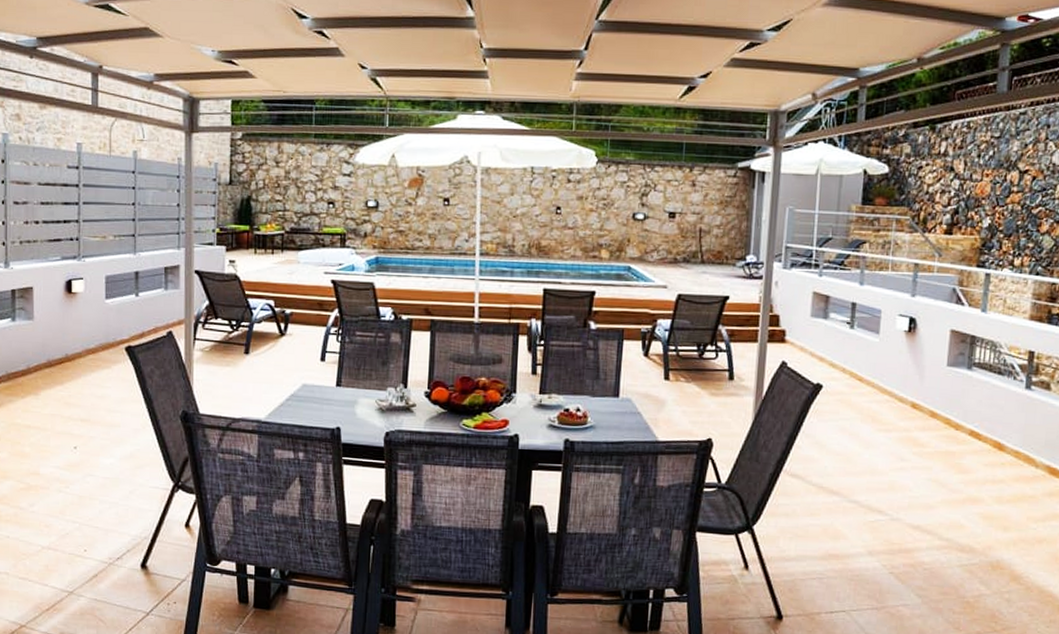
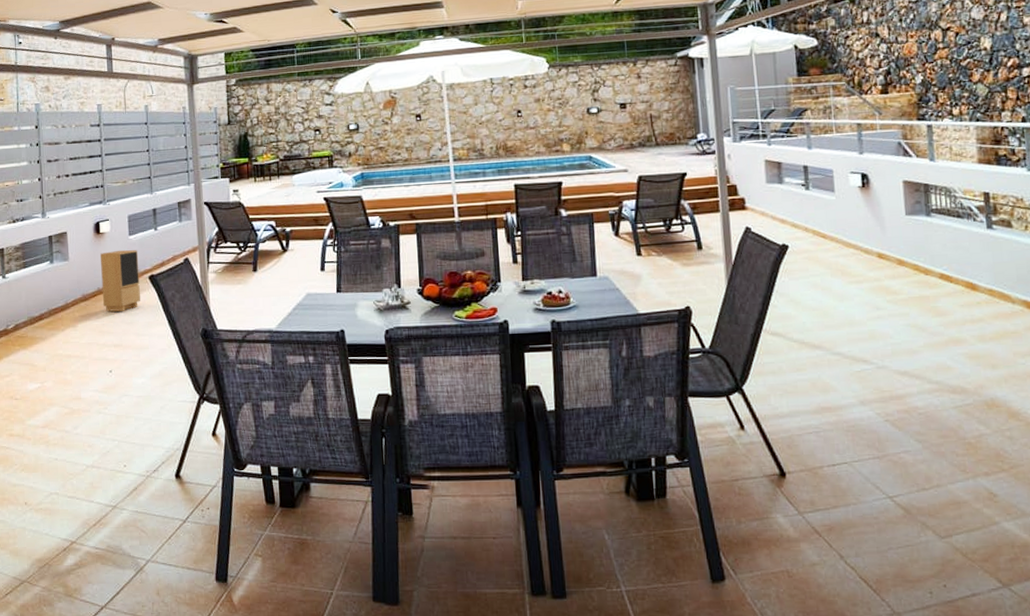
speaker: none [70,314,115,383] -> present [99,250,140,312]

